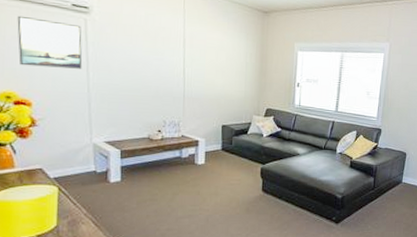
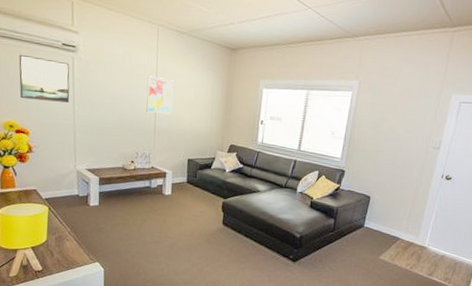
wall art: none [174,39,204,80] -> present [146,75,174,115]

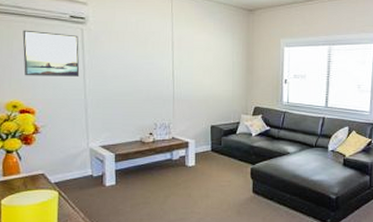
wall art: present [146,75,174,115] -> none [163,42,192,81]

